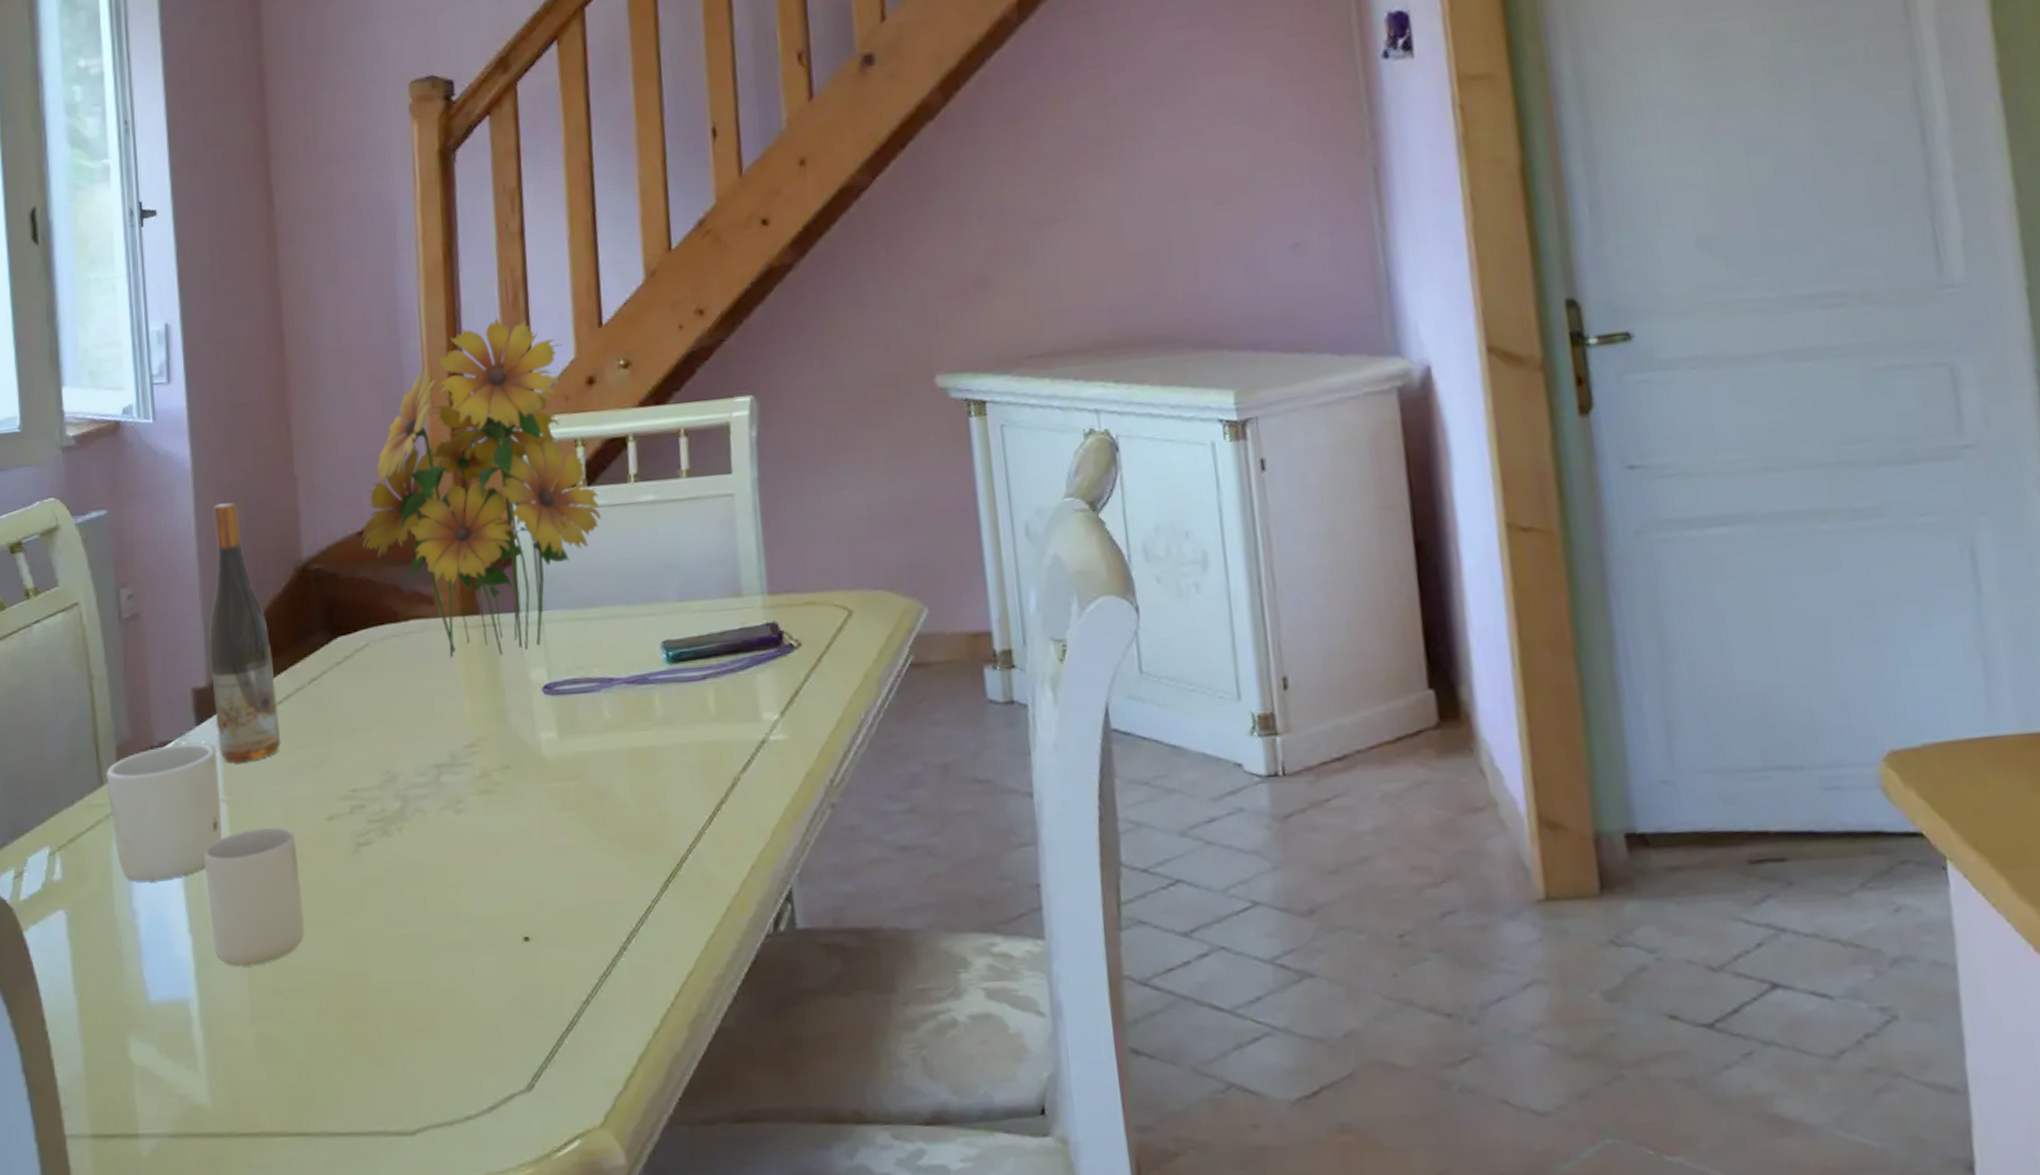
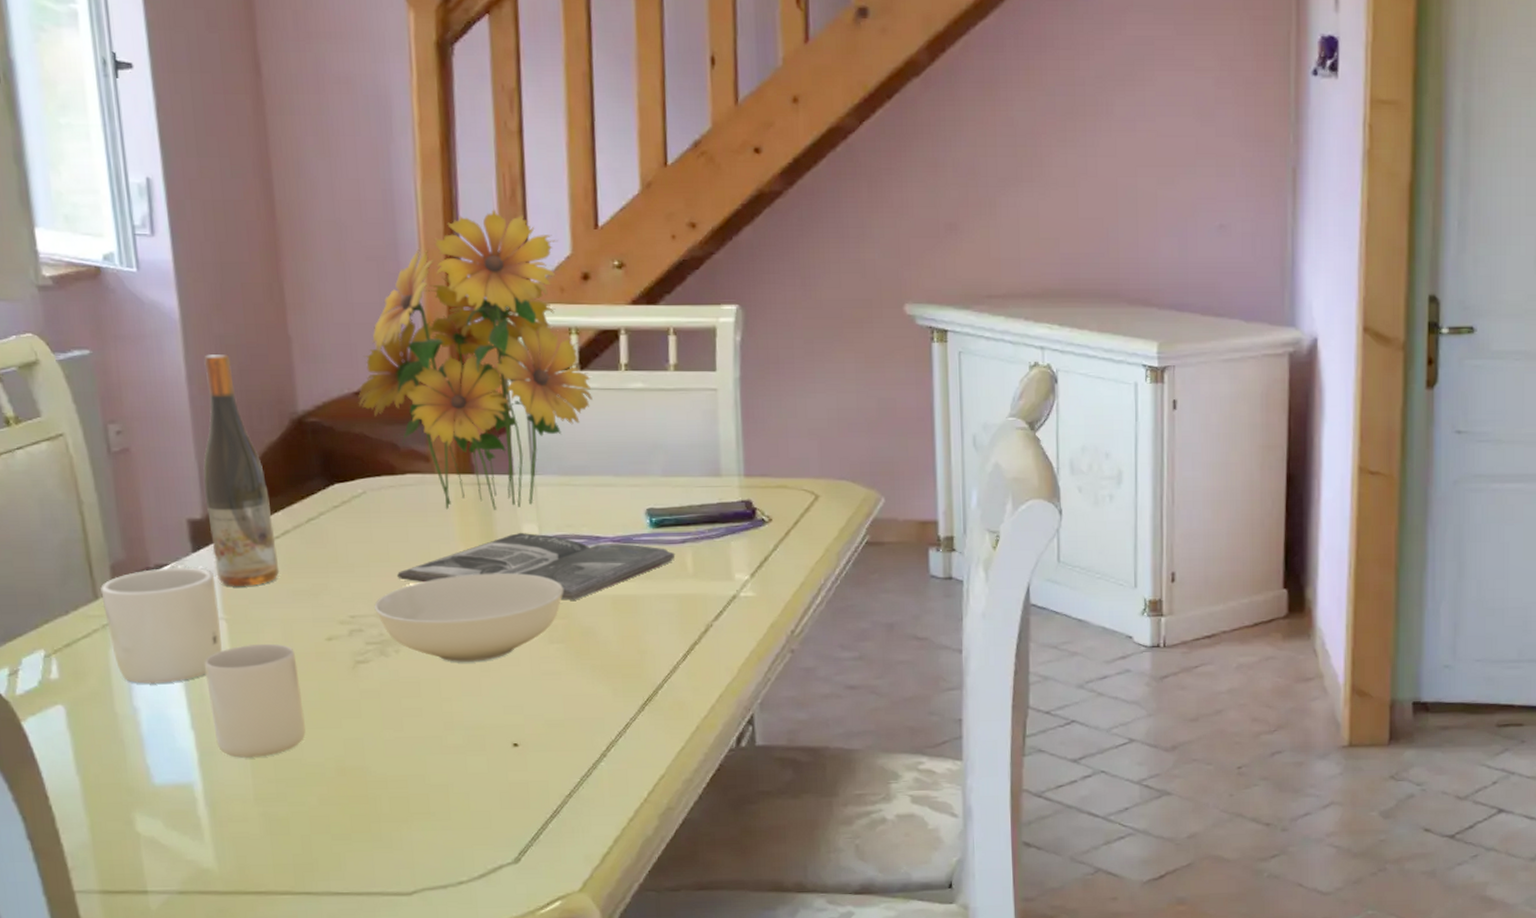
bowl: none [376,728,576,840] -> present [374,573,564,662]
magazine: none [399,678,696,757] -> present [396,532,676,600]

